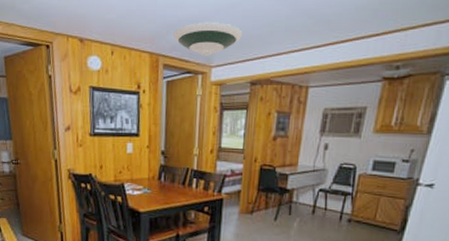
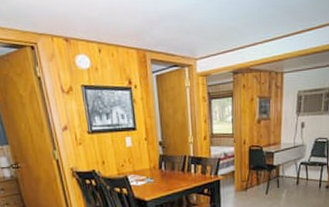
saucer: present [173,21,243,56] -> none [157,15,221,49]

